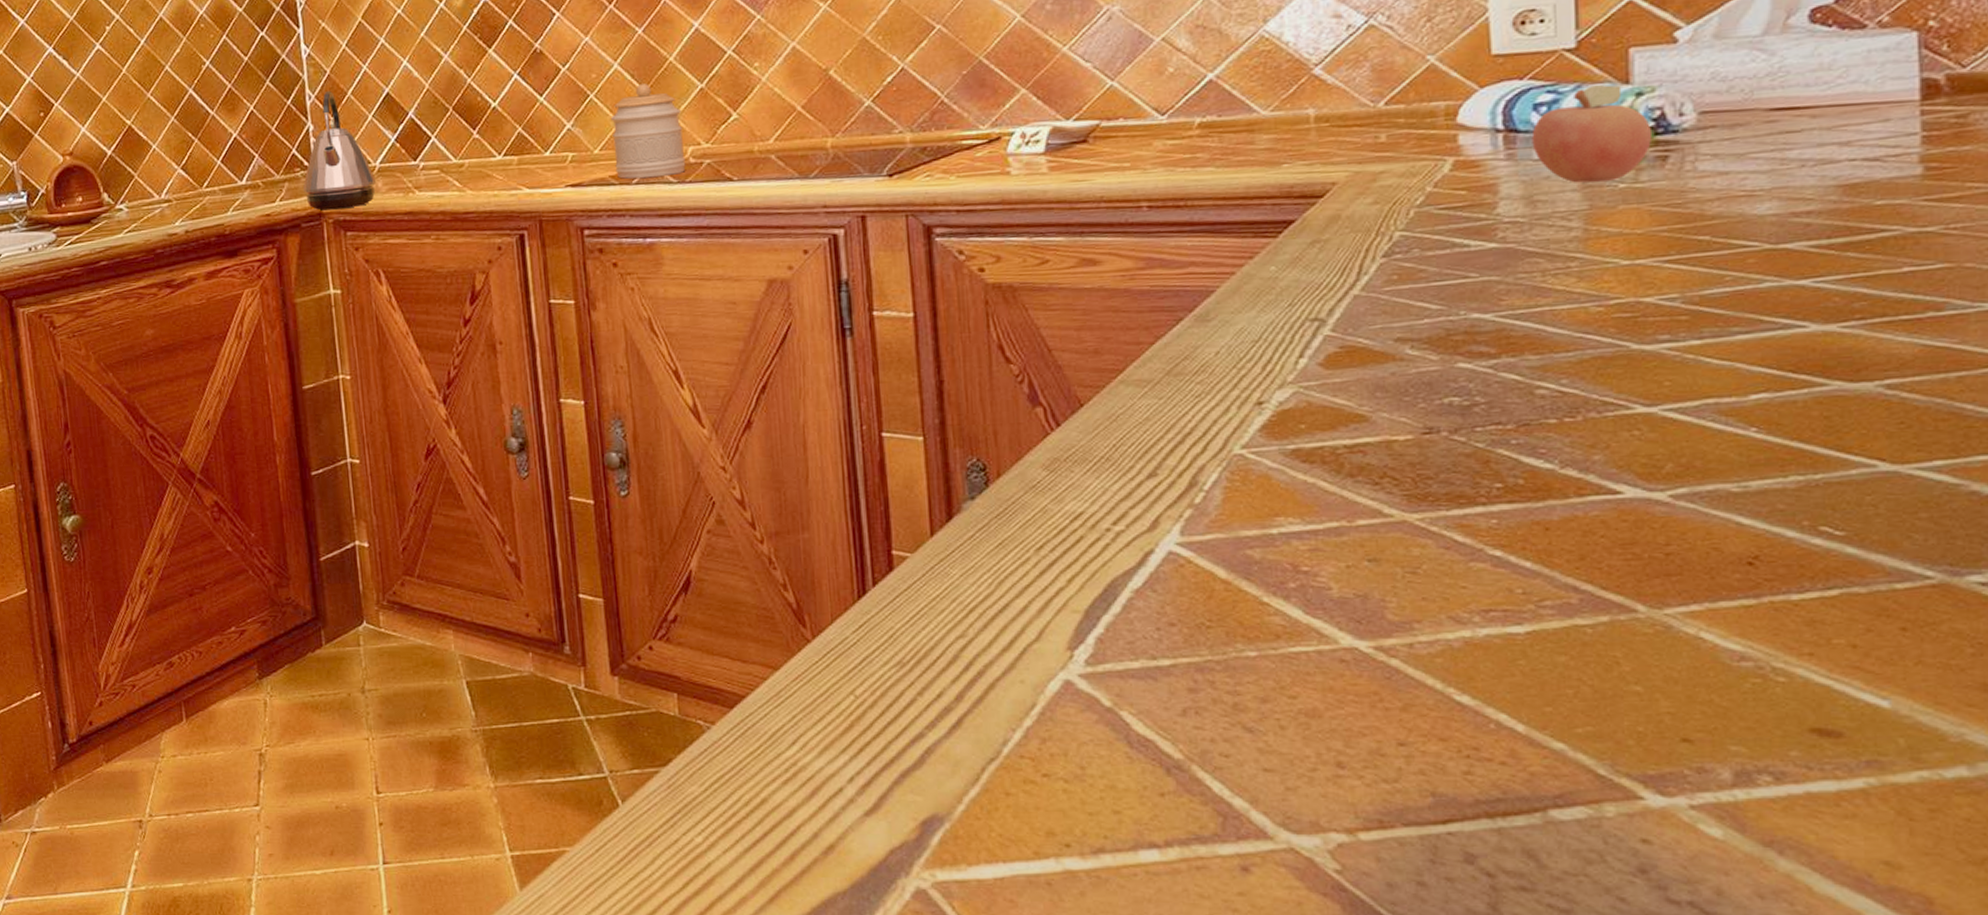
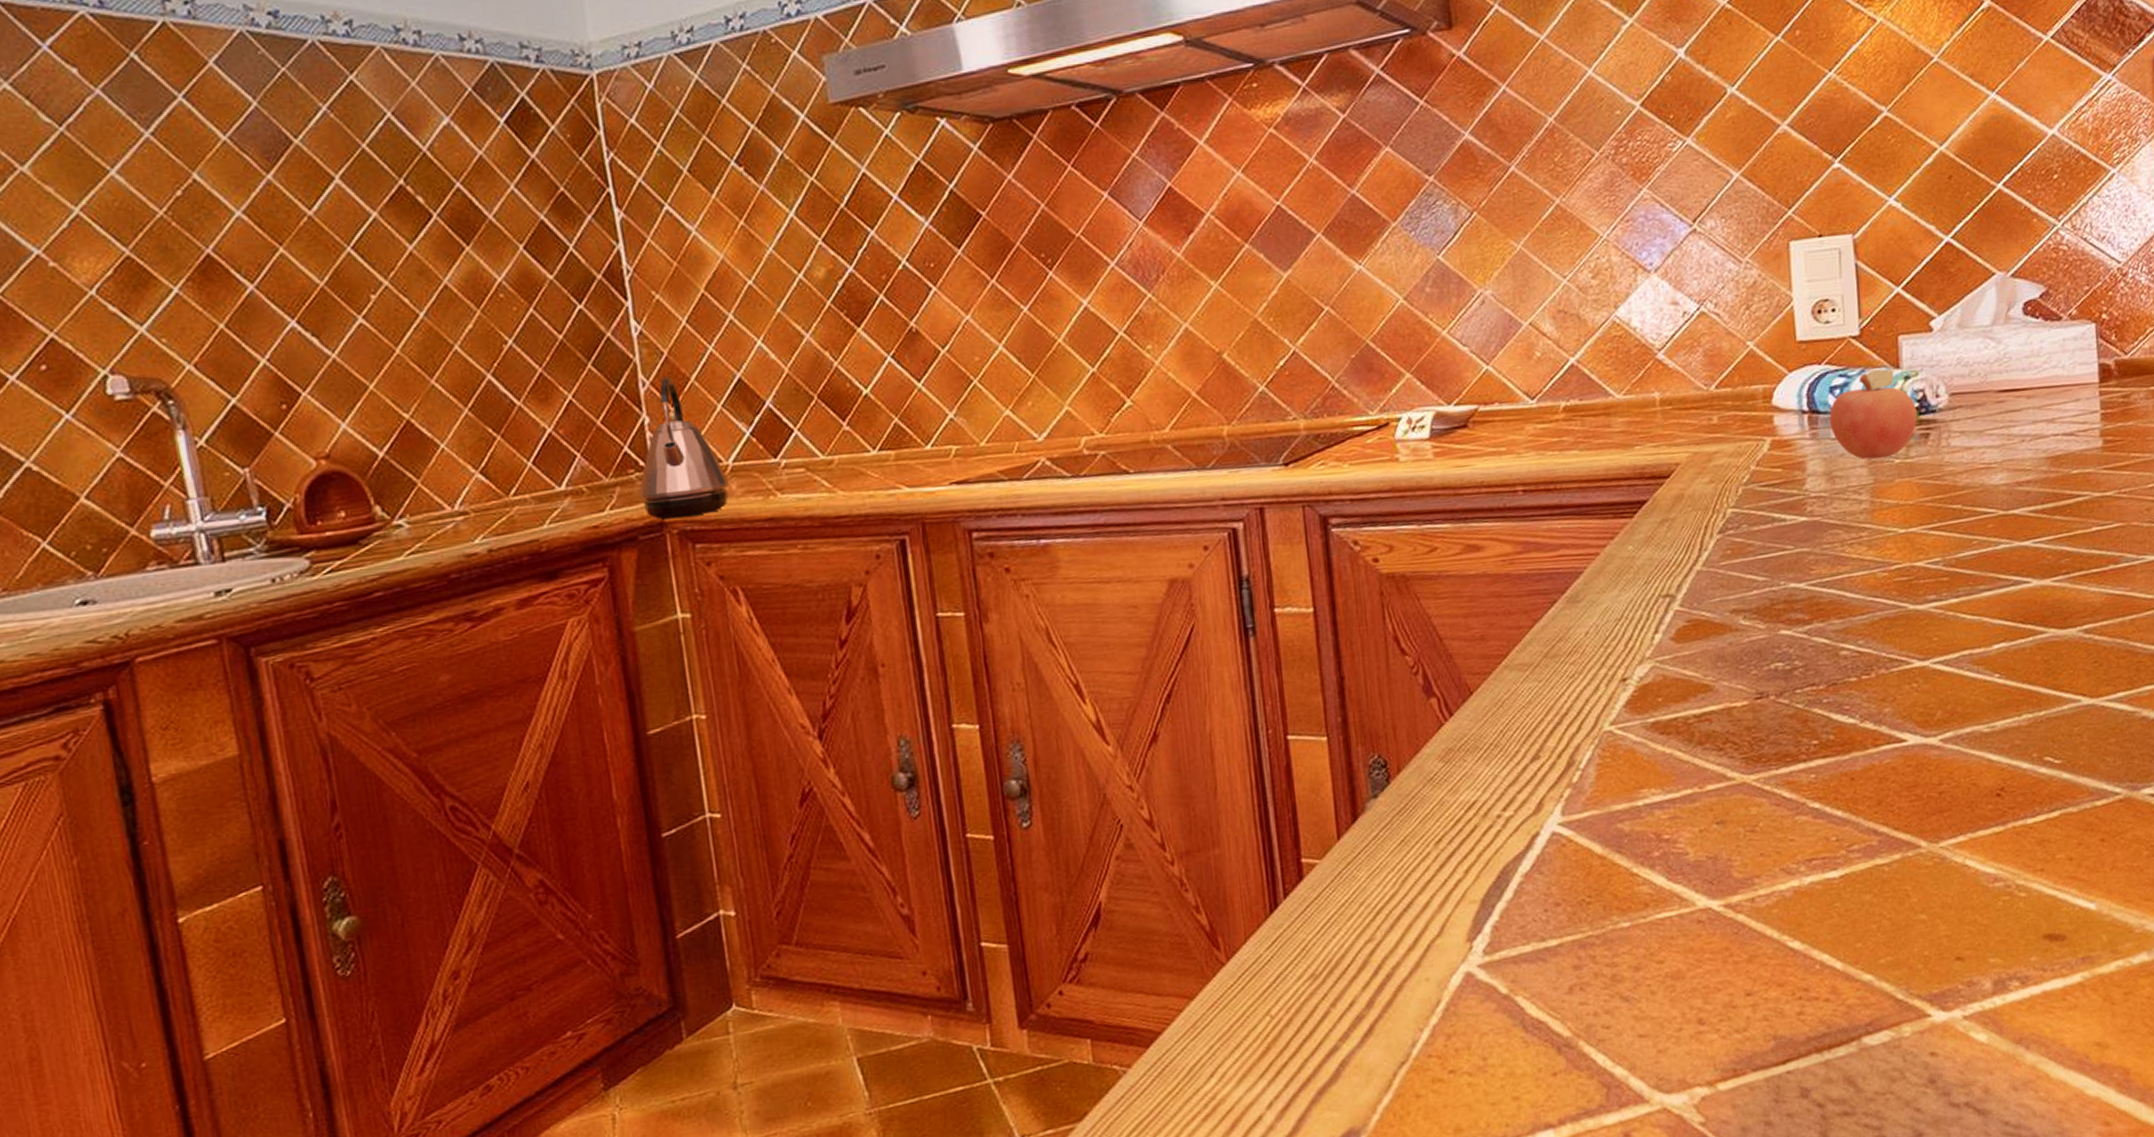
jar: present [610,83,686,180] -> none [996,368,1080,475]

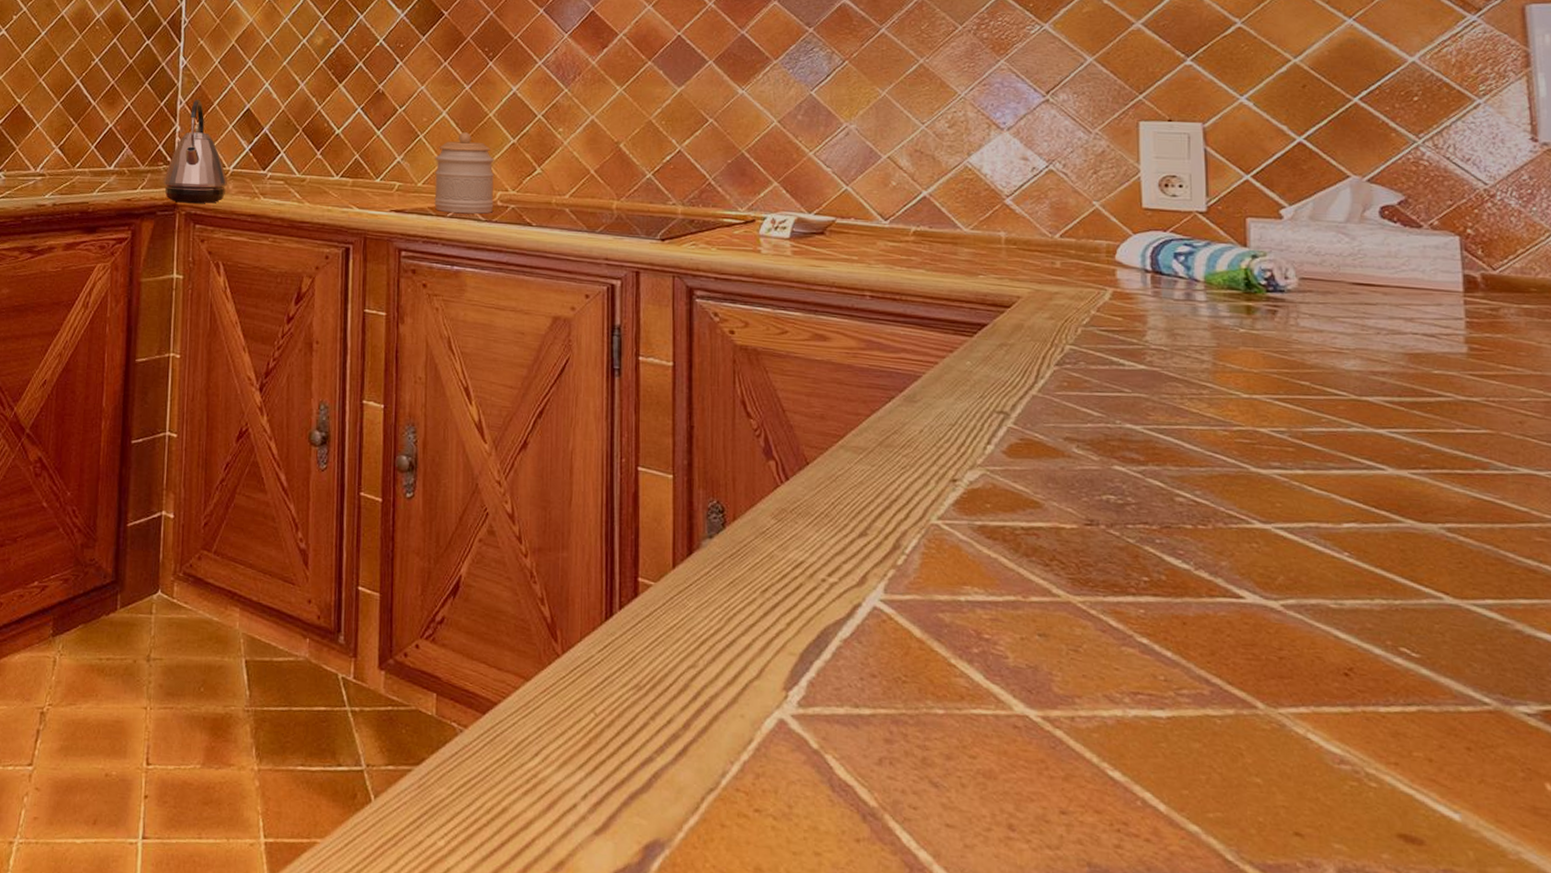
jar: none [996,368,1080,475] -> present [434,132,495,215]
fruit: present [1829,368,1917,460] -> none [1173,243,1264,326]

